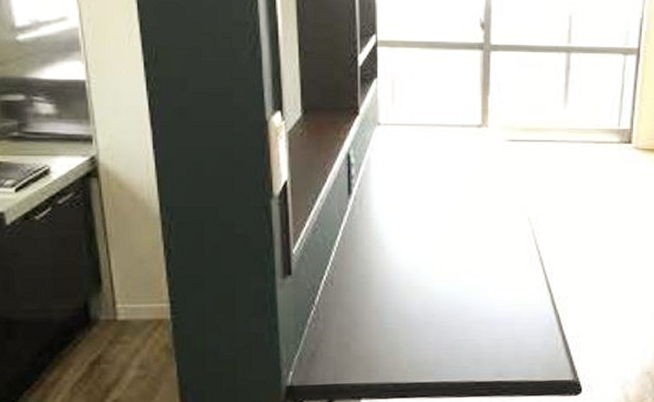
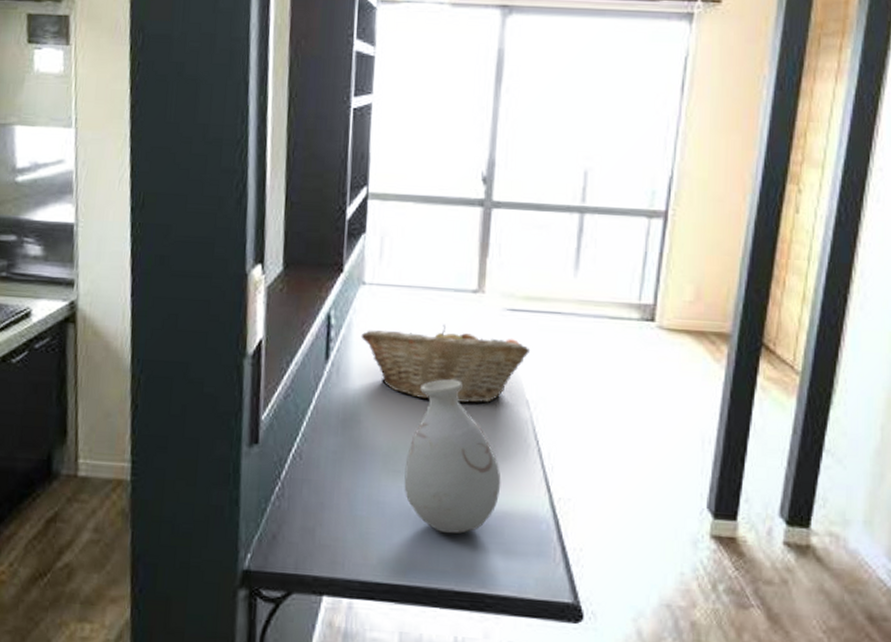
fruit basket: none [379,156,530,224] -> present [361,324,531,403]
vase: none [427,205,510,336] -> present [404,379,501,534]

